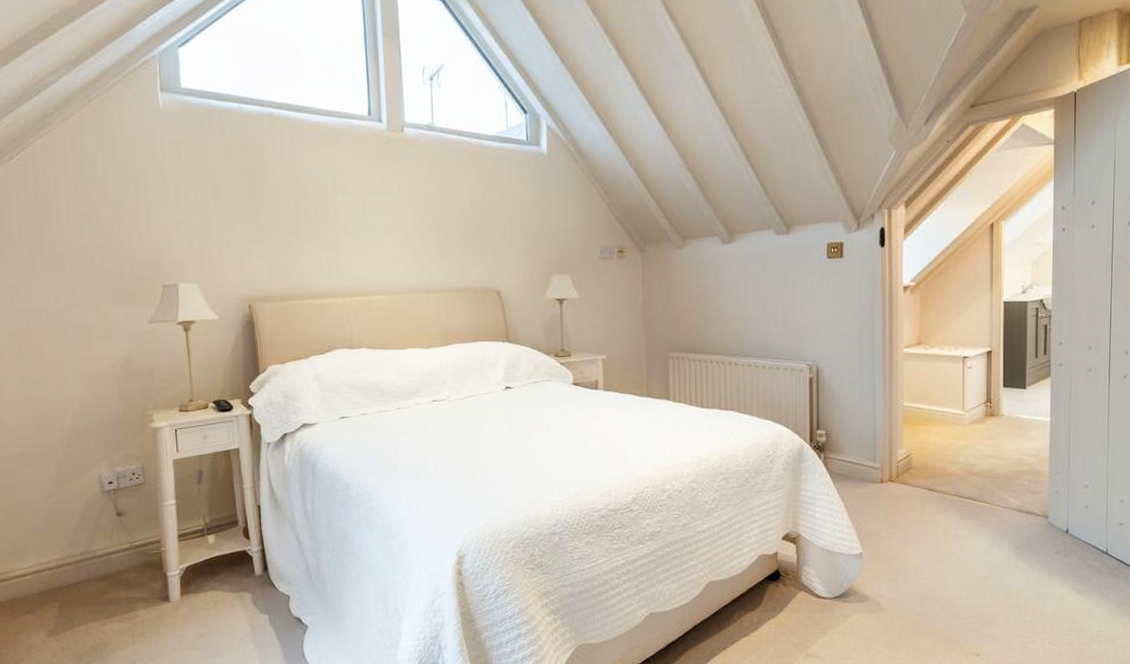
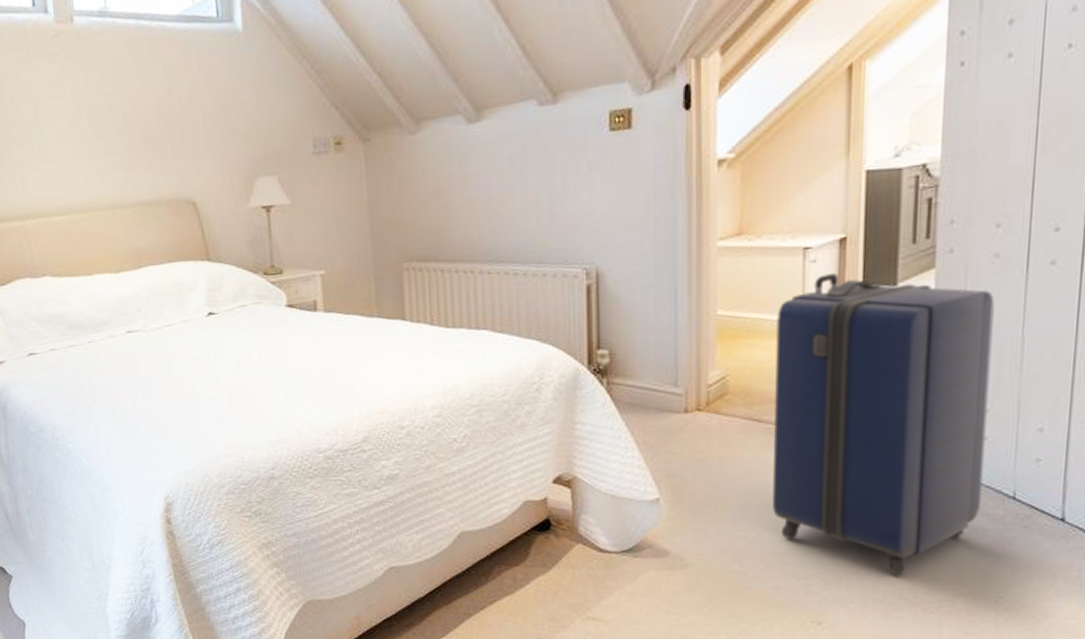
suitcase: none [944,377,1089,615] -> present [773,272,995,576]

